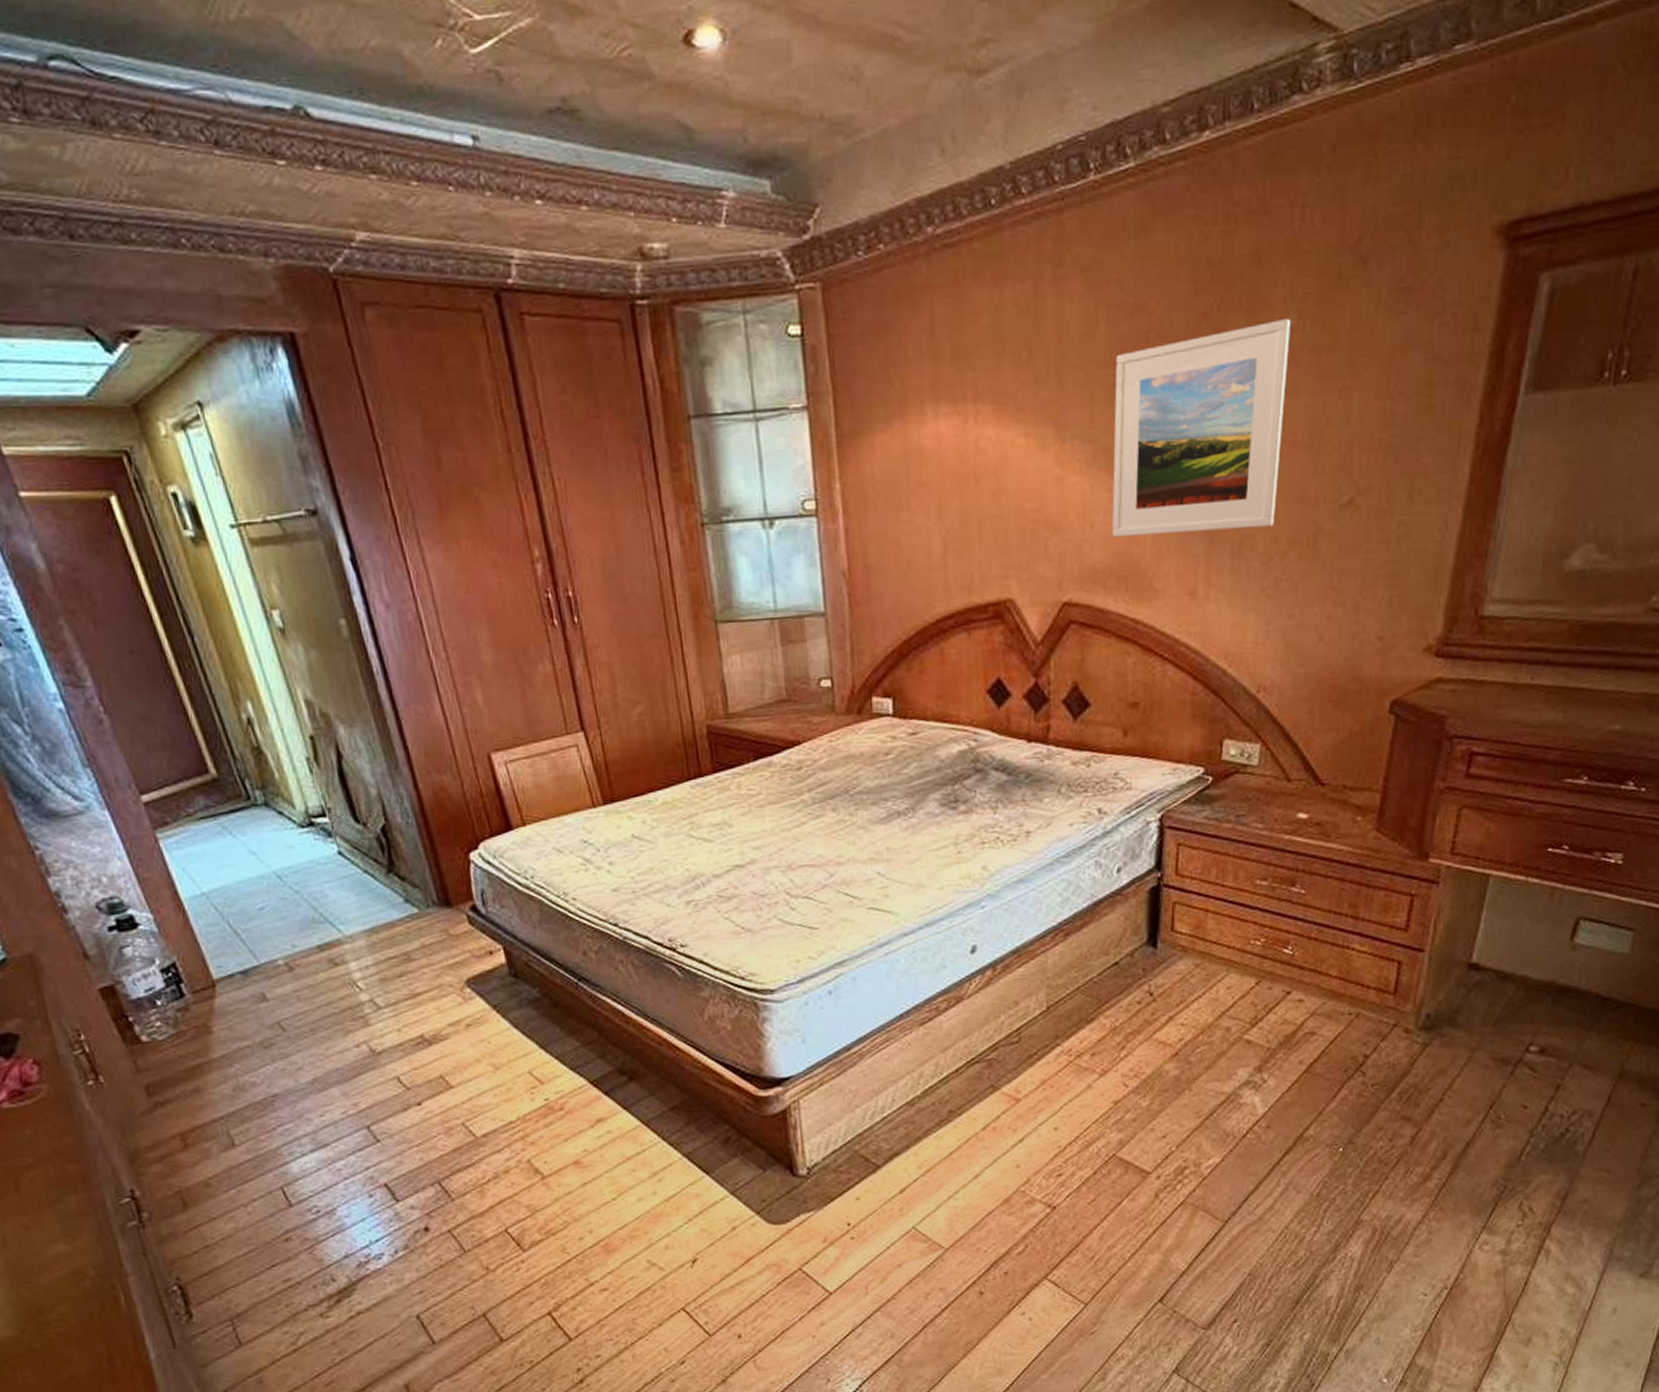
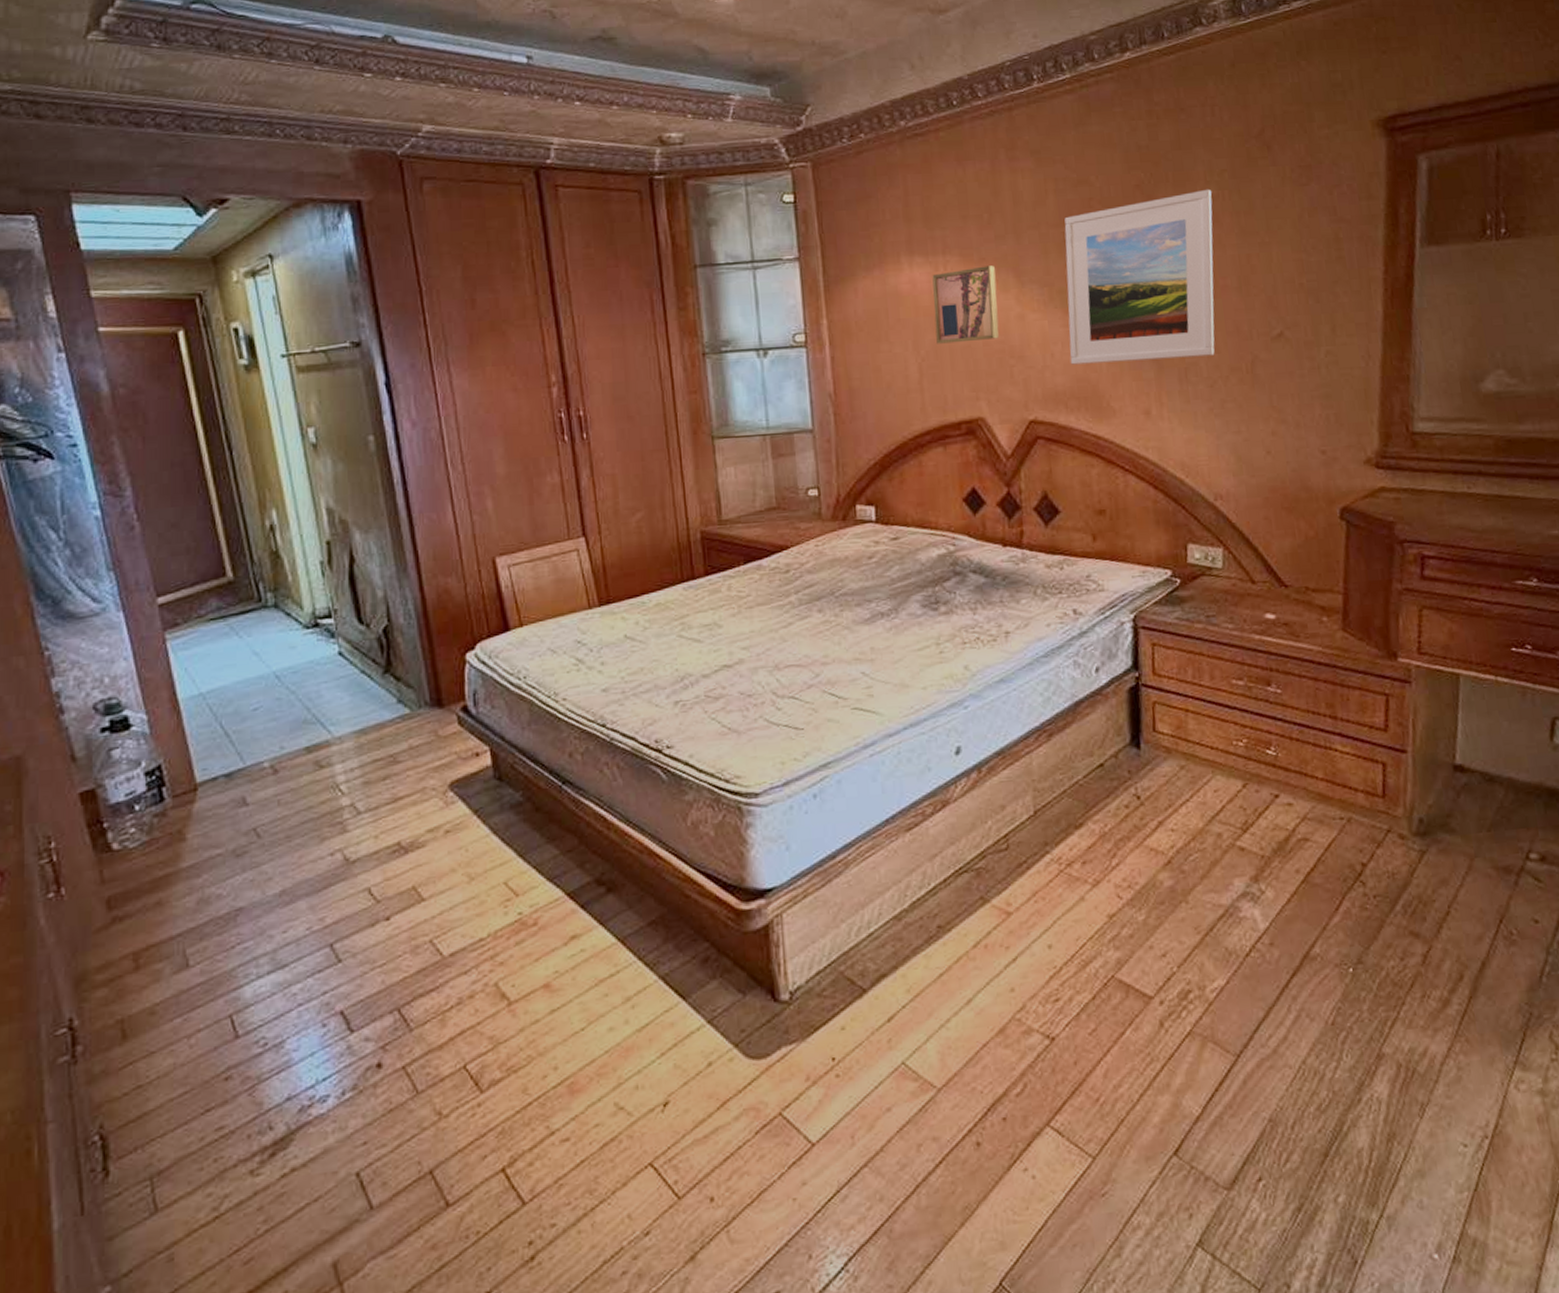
wall art: none [960,416,1034,513] -> present [932,265,1000,344]

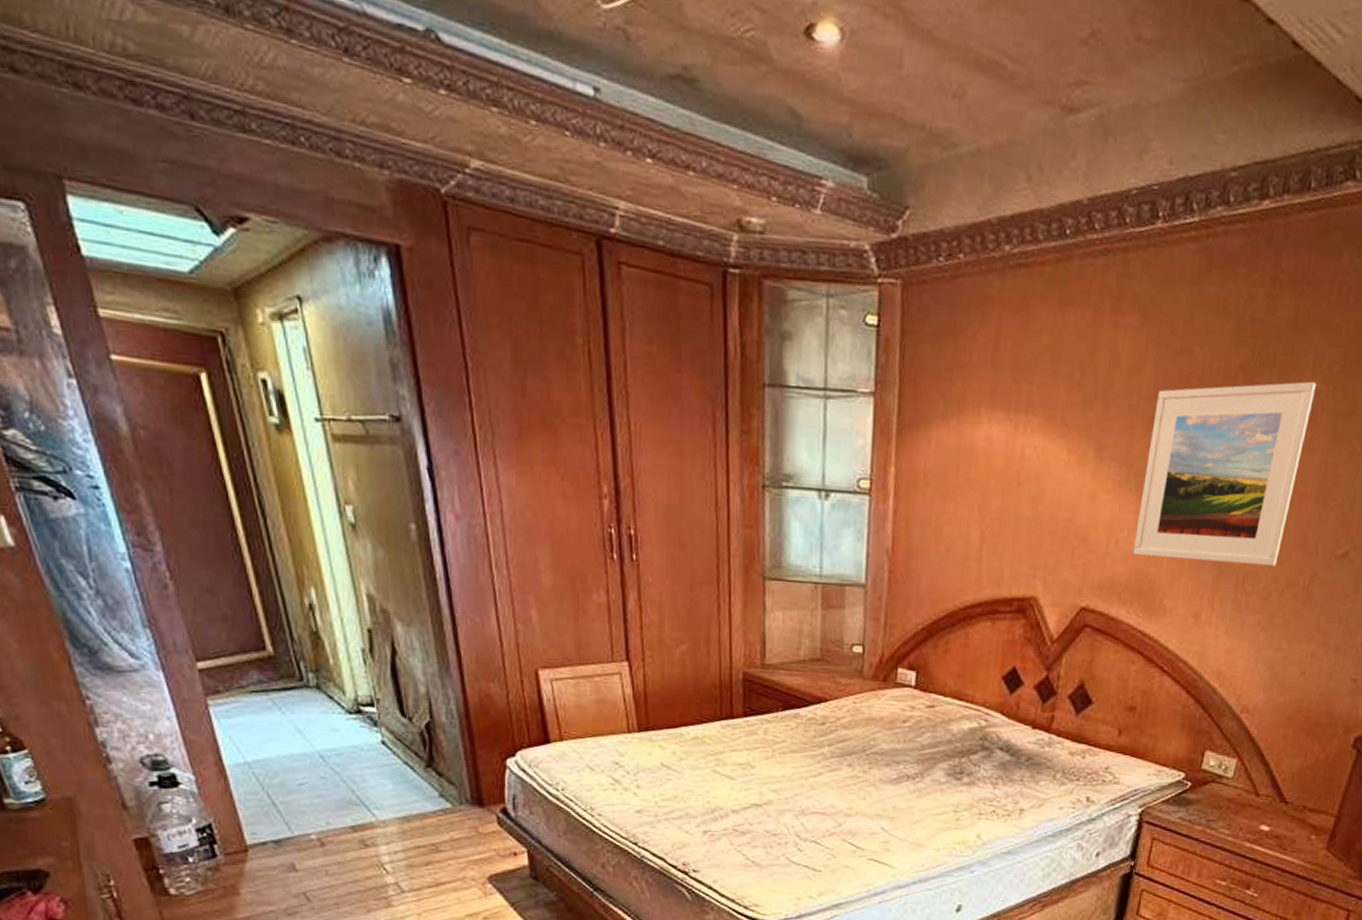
wall art: present [932,265,1000,344] -> none [1003,432,1078,516]

